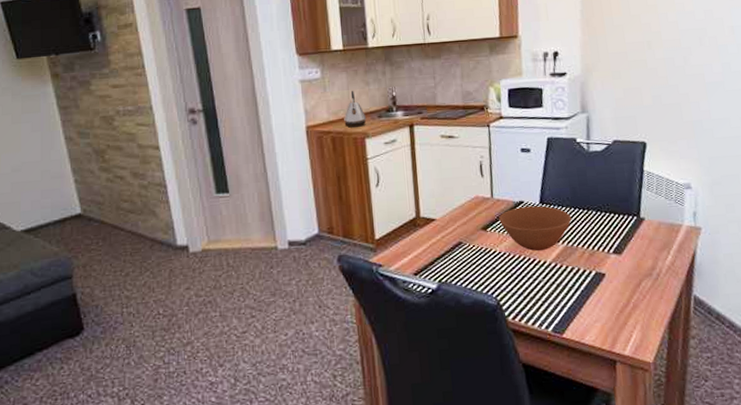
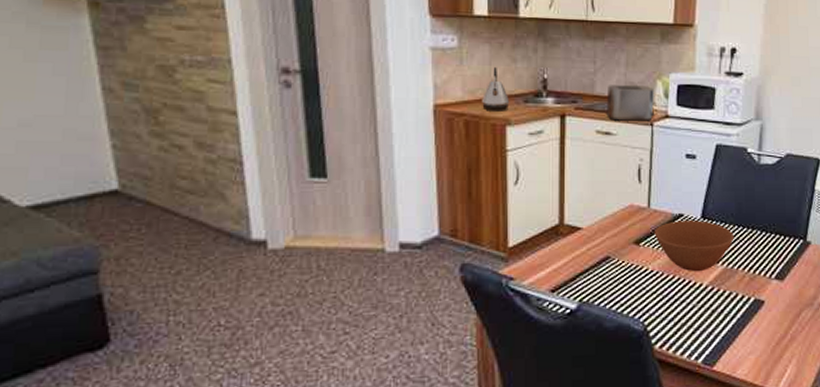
toaster: none [447,93,491,126] -> present [606,85,655,121]

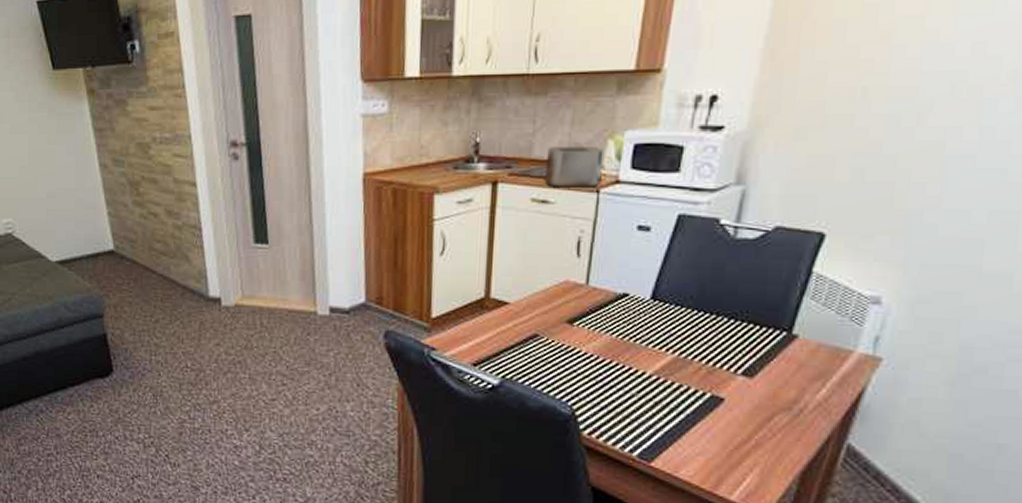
kettle: present [481,67,510,111] -> none [409,132,439,179]
bowl: present [654,220,734,272] -> none [591,301,692,359]

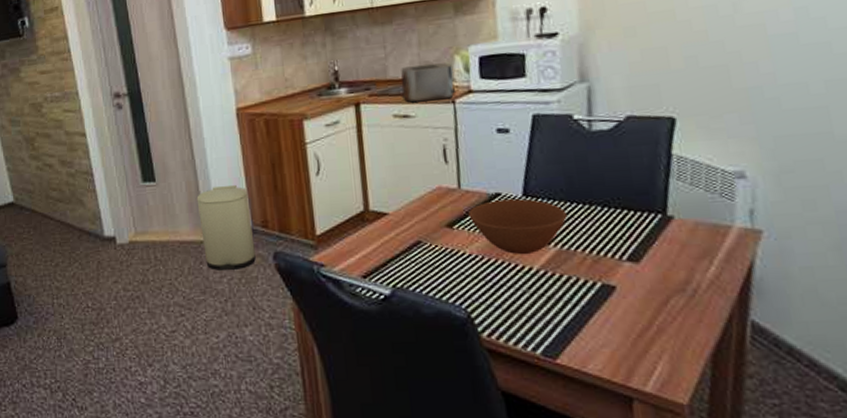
pedal bin: none [310,256,366,345] -> present [196,184,256,270]
bowl: none [591,301,692,359] -> present [468,199,568,255]

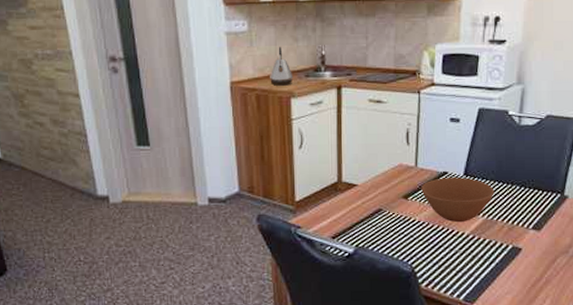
pedal bin: present [196,184,256,270] -> none [189,153,241,229]
kettle: none [277,67,305,109] -> present [269,47,293,86]
toaster: present [401,63,457,103] -> none [378,57,422,90]

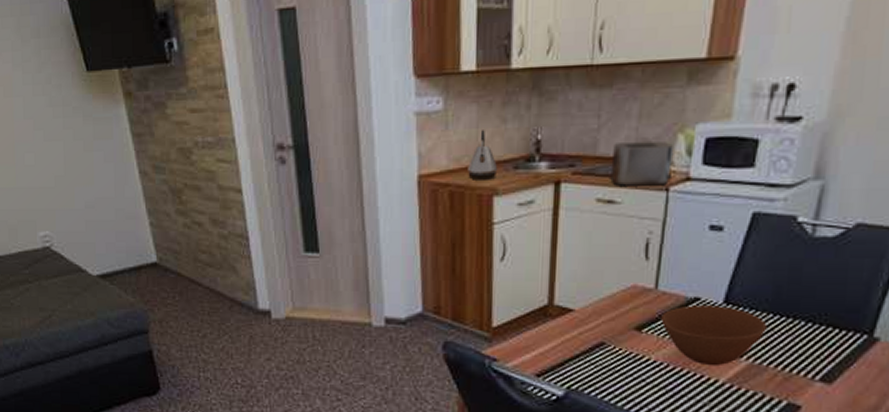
toaster: none [378,57,422,90] -> present [610,142,675,186]

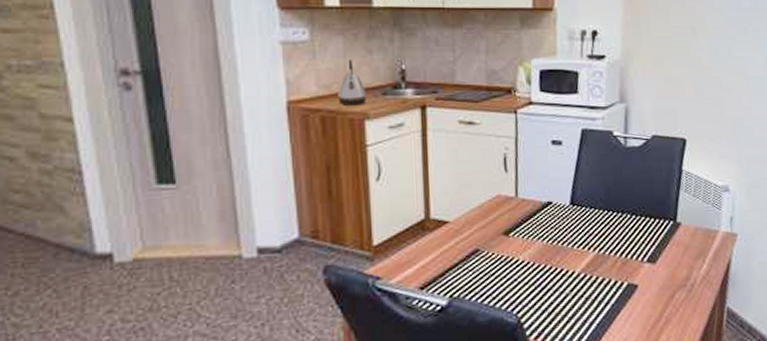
toaster: present [610,142,675,186] -> none [468,73,519,110]
bowl: present [661,305,767,366] -> none [523,207,605,260]

